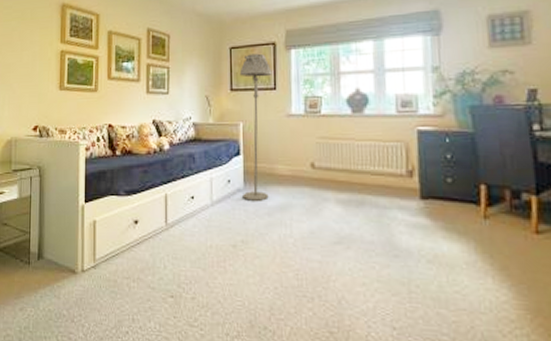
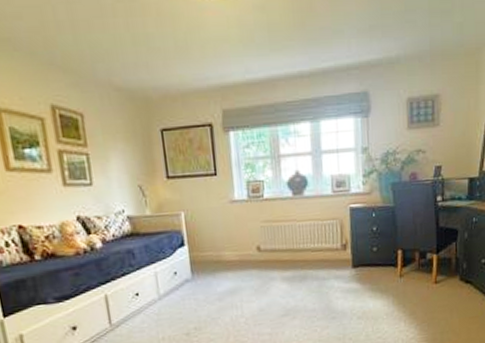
floor lamp: present [239,53,272,201] -> none [175,136,218,290]

